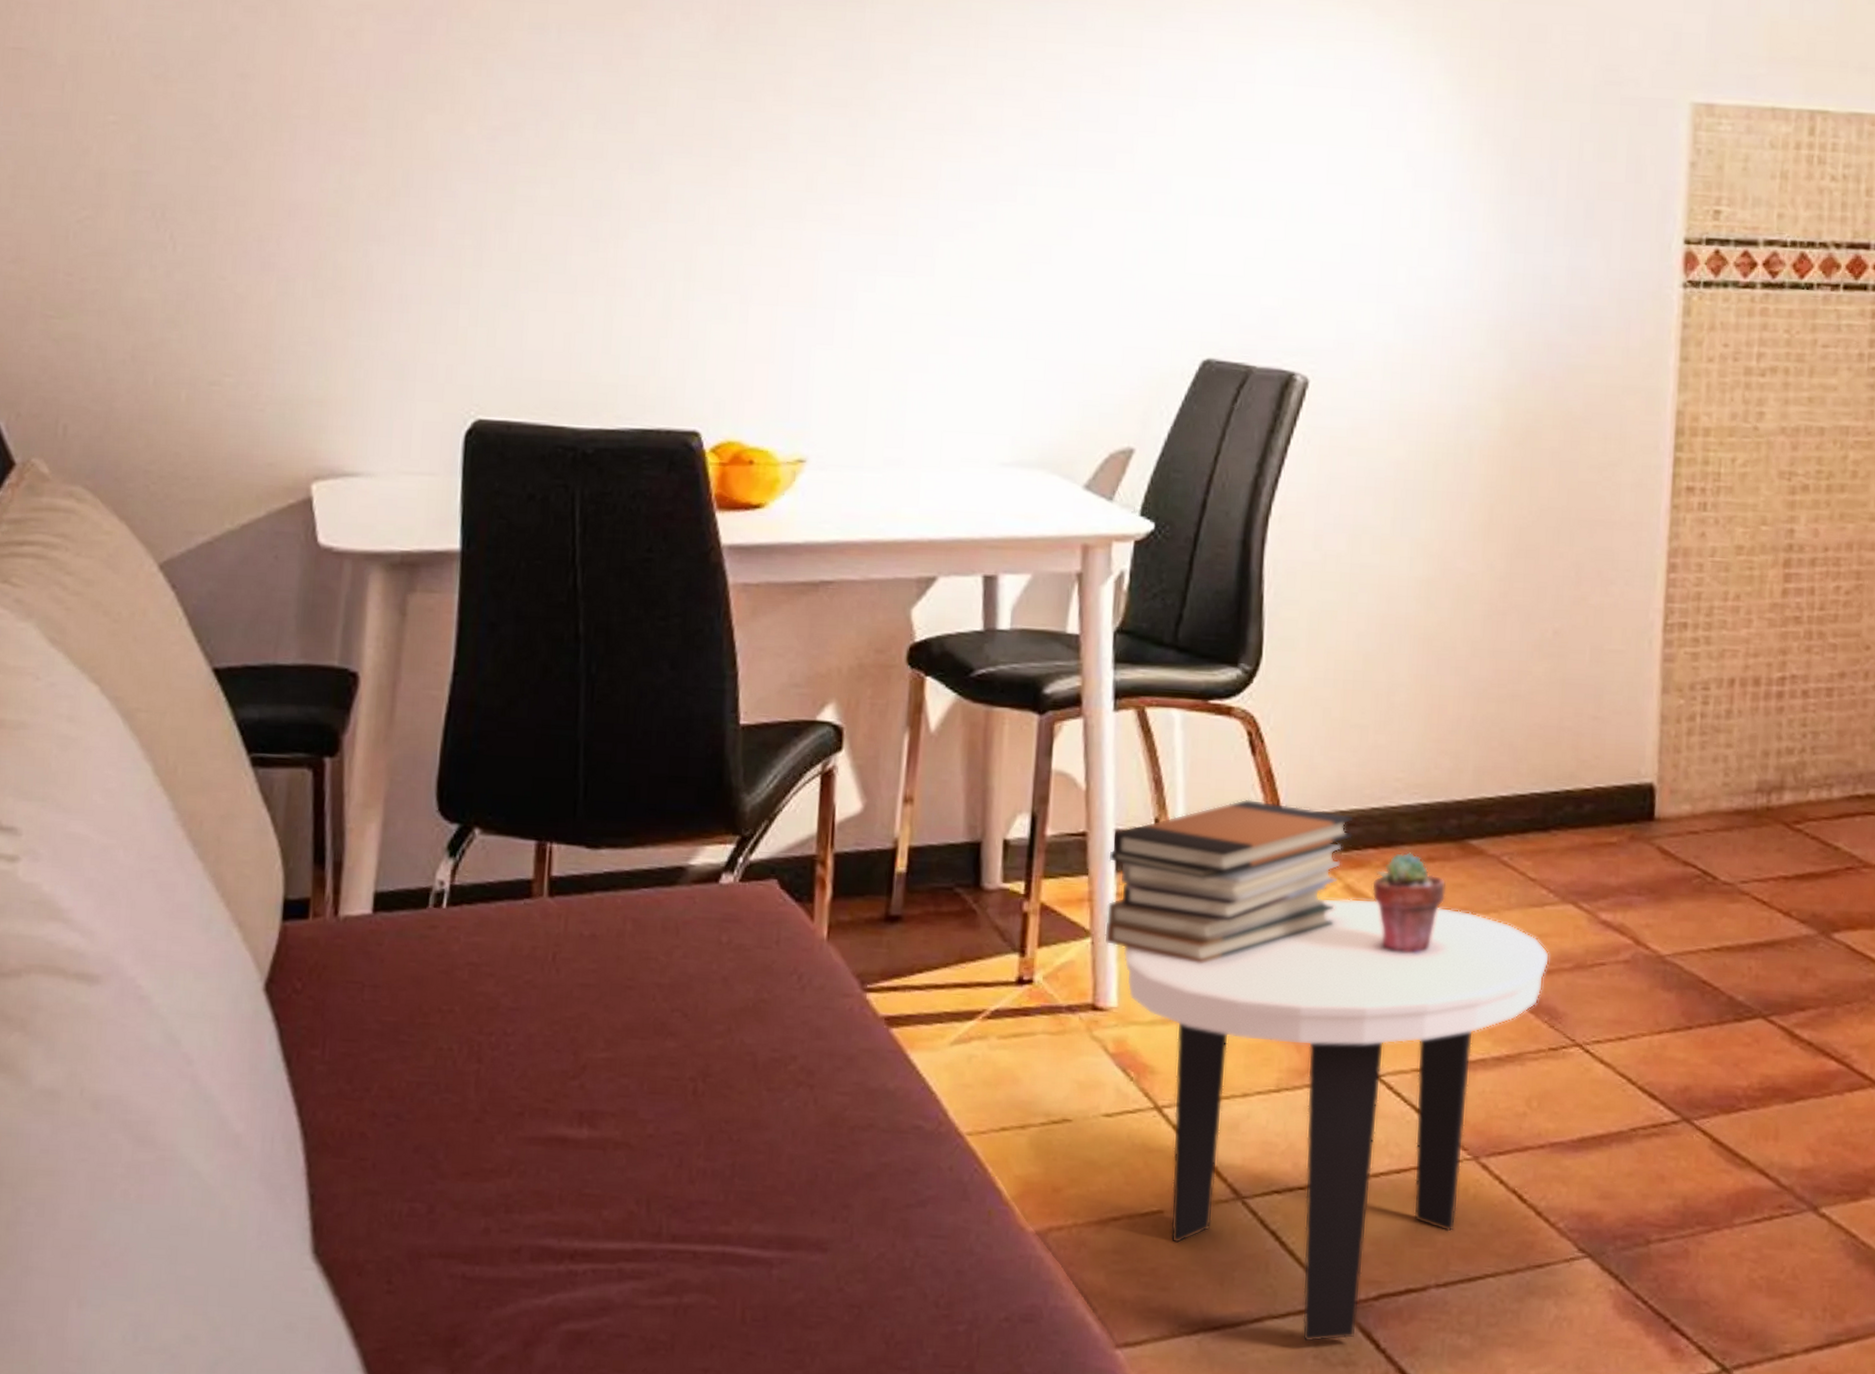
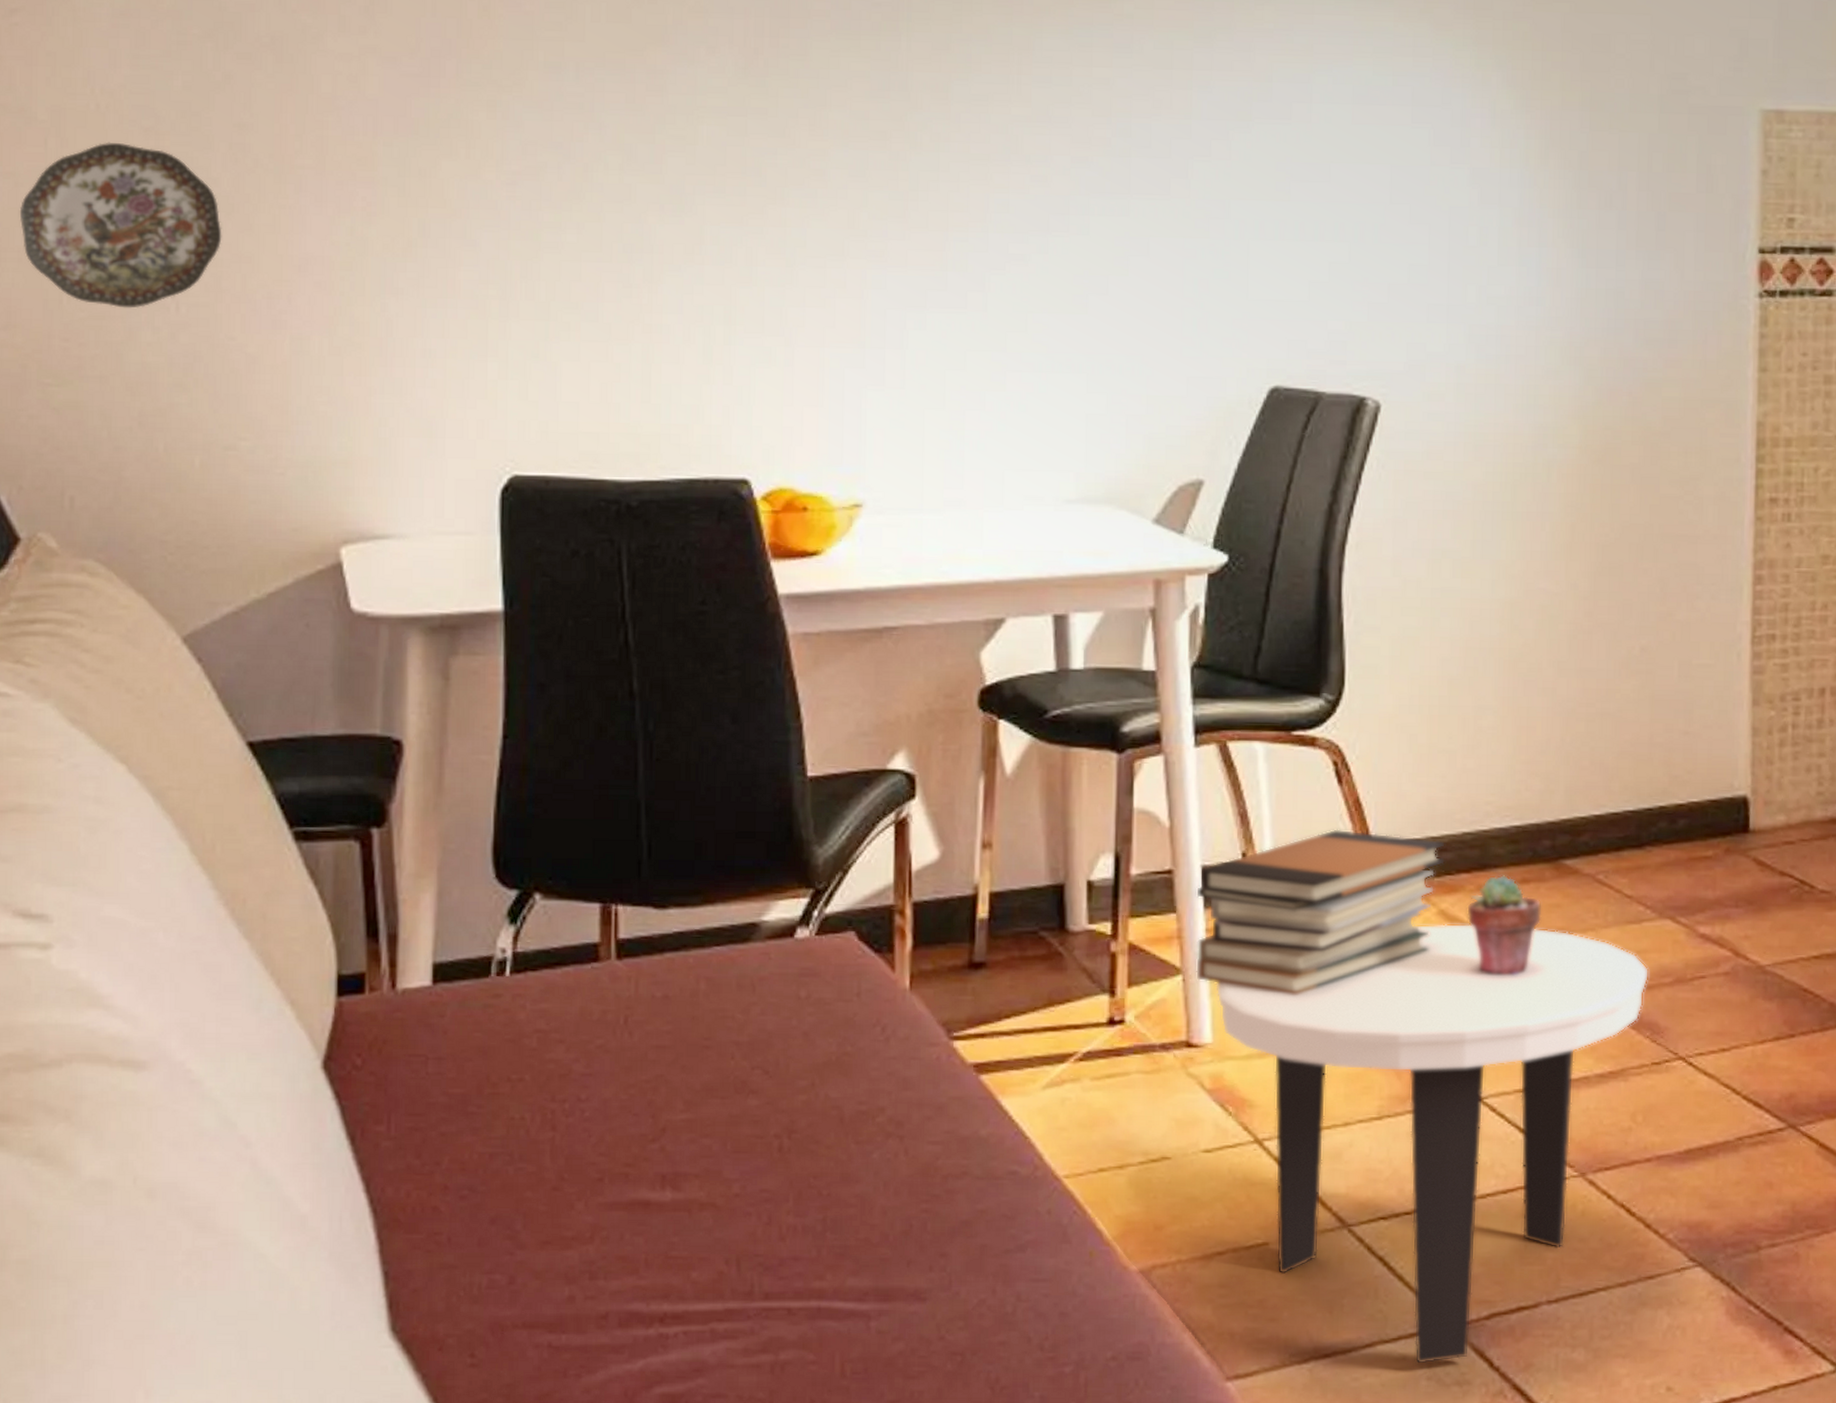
decorative plate: none [34,87,220,247] -> present [19,142,222,309]

